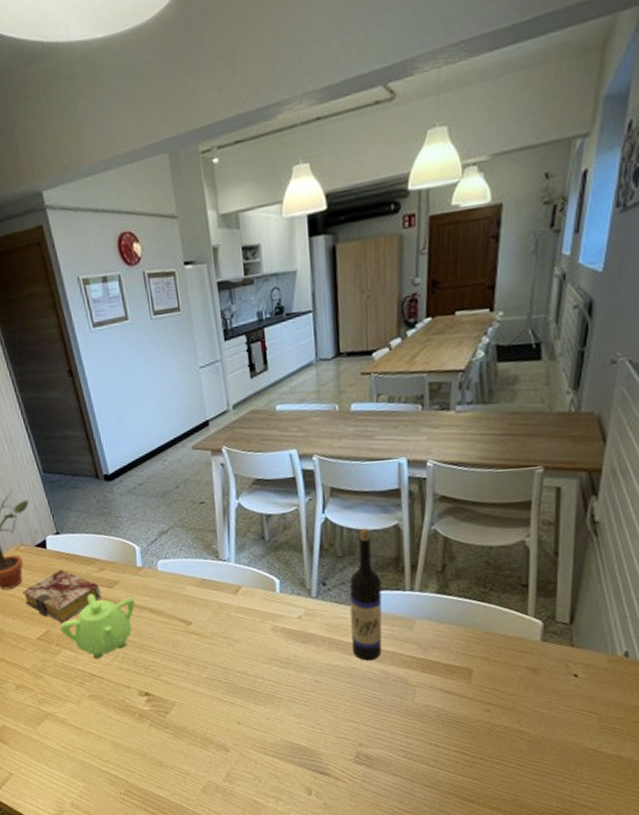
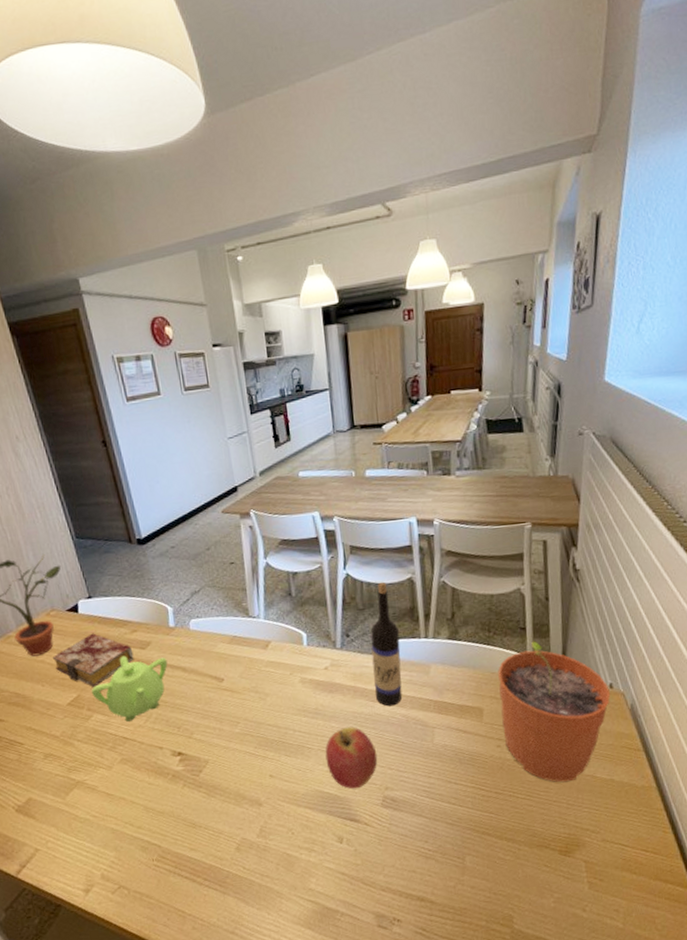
apple: none [296,679,352,743] -> present [325,727,378,789]
plant pot: none [492,600,624,754] -> present [498,641,610,783]

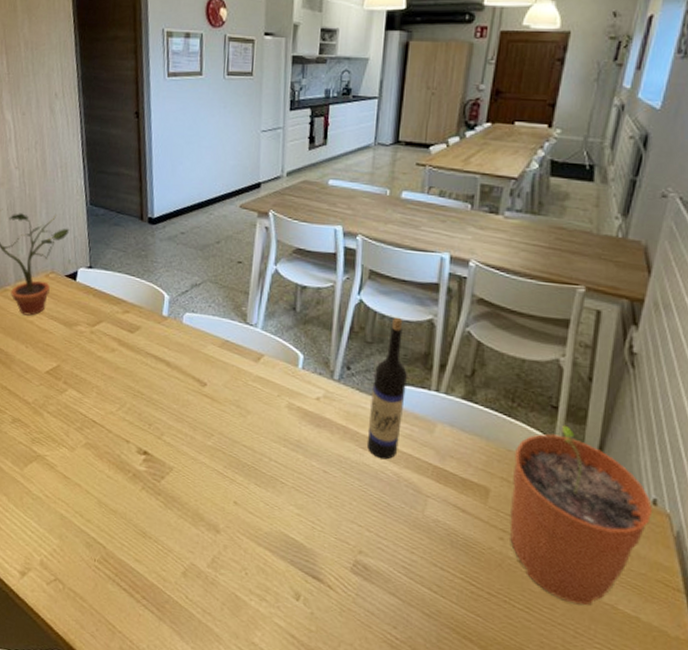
book: present [52,633,134,687] -> none [41,304,121,361]
teapot: present [91,655,168,722] -> none [71,335,153,405]
apple: present [325,727,378,789] -> none [298,470,357,544]

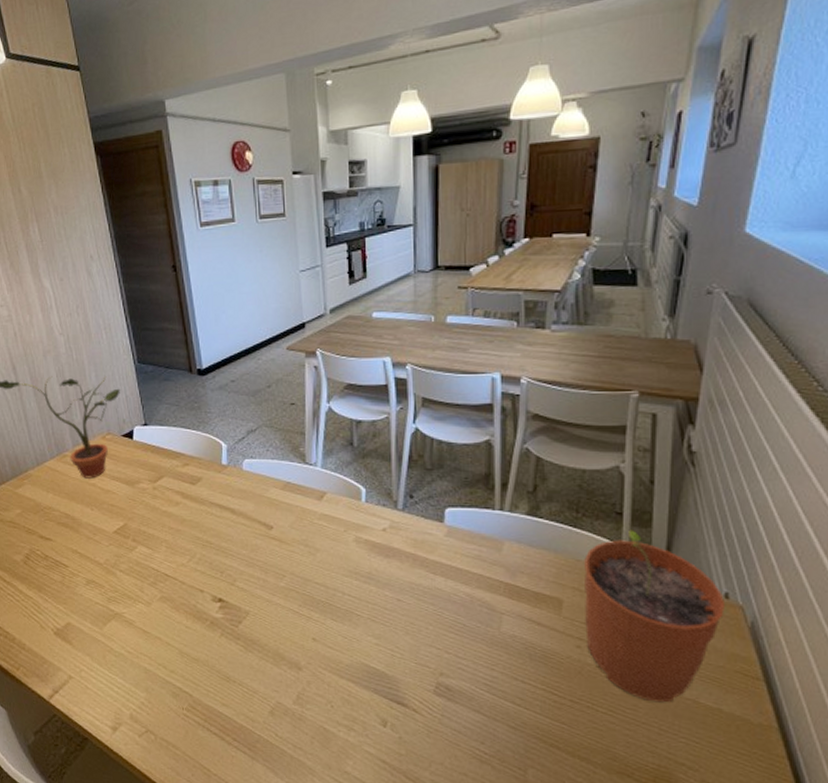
wine bottle: present [366,317,407,460] -> none [436,441,470,582]

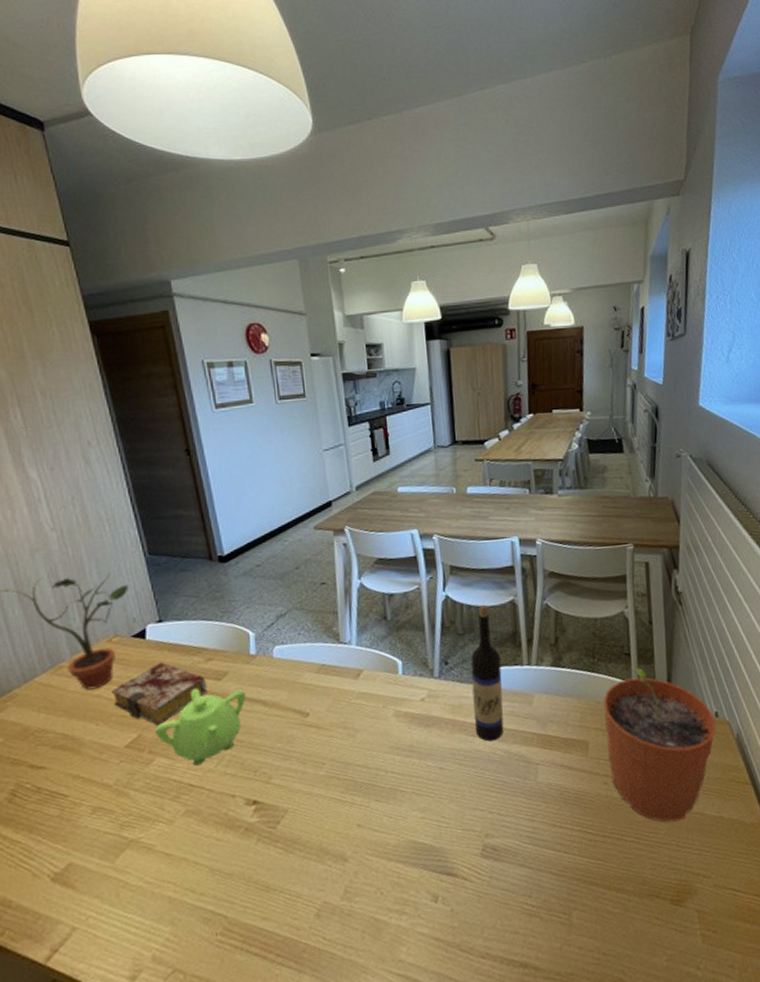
book: none [103,462,183,518] -> present [110,662,208,725]
teapot: none [137,489,217,558] -> present [154,688,246,766]
wine bottle: none [436,441,470,582] -> present [471,604,504,742]

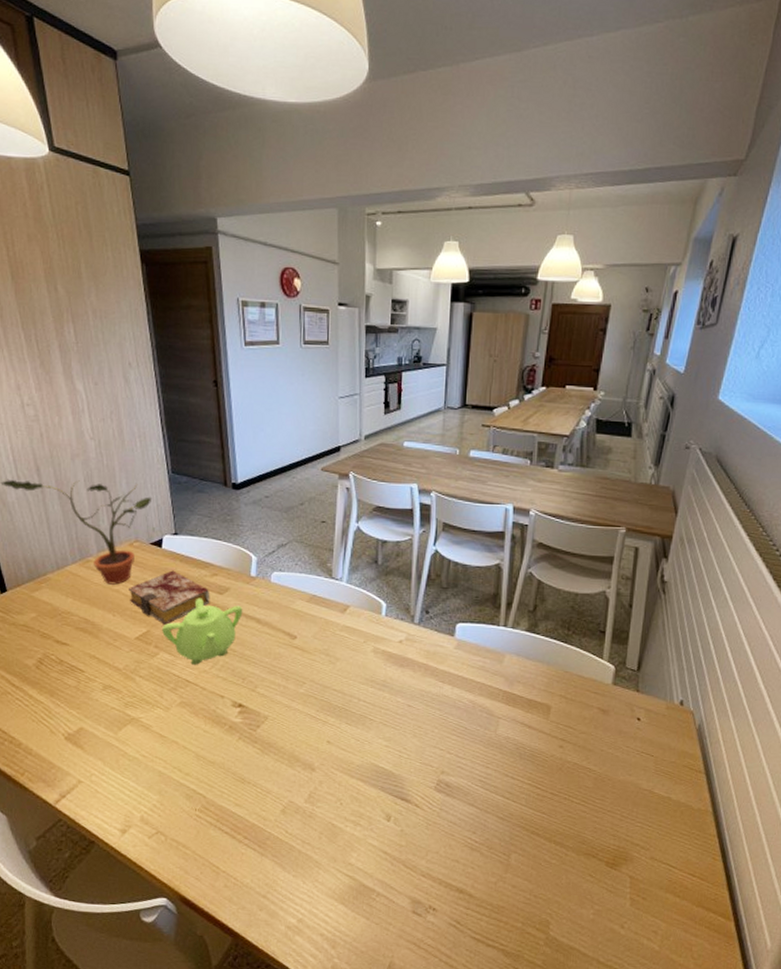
wine bottle: present [471,604,504,742] -> none [445,563,479,690]
plant pot: present [603,667,717,822] -> none [568,646,680,794]

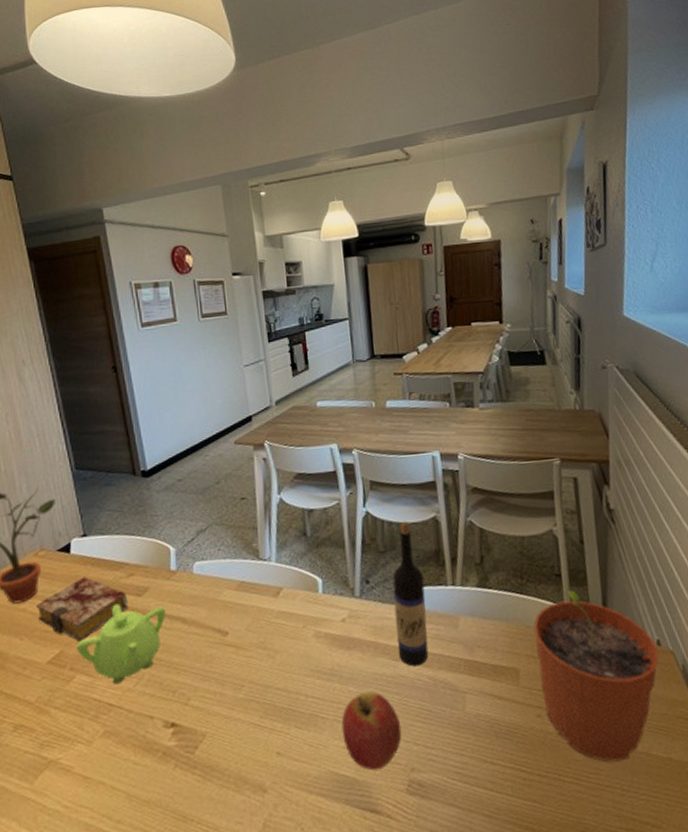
apple: none [386,704,439,768] -> present [341,691,402,771]
wine bottle: none [445,563,479,690] -> present [393,521,429,667]
plant pot: none [568,646,680,794] -> present [533,589,660,762]

